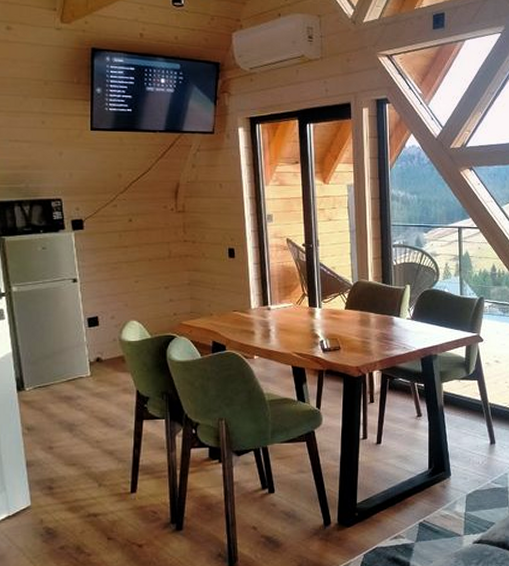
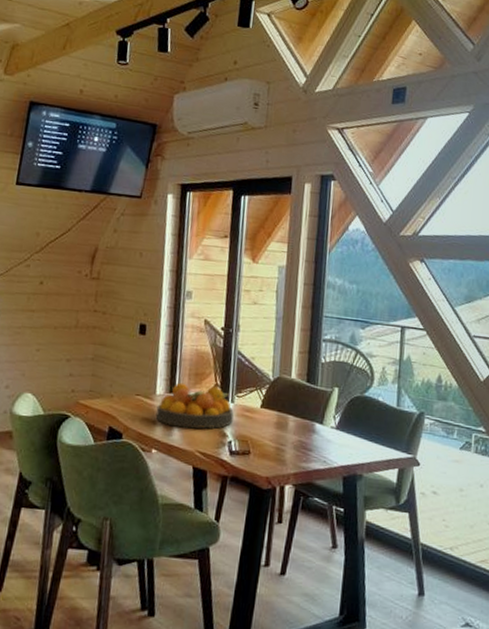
fruit bowl: none [253,296,322,334] -> present [155,382,234,429]

